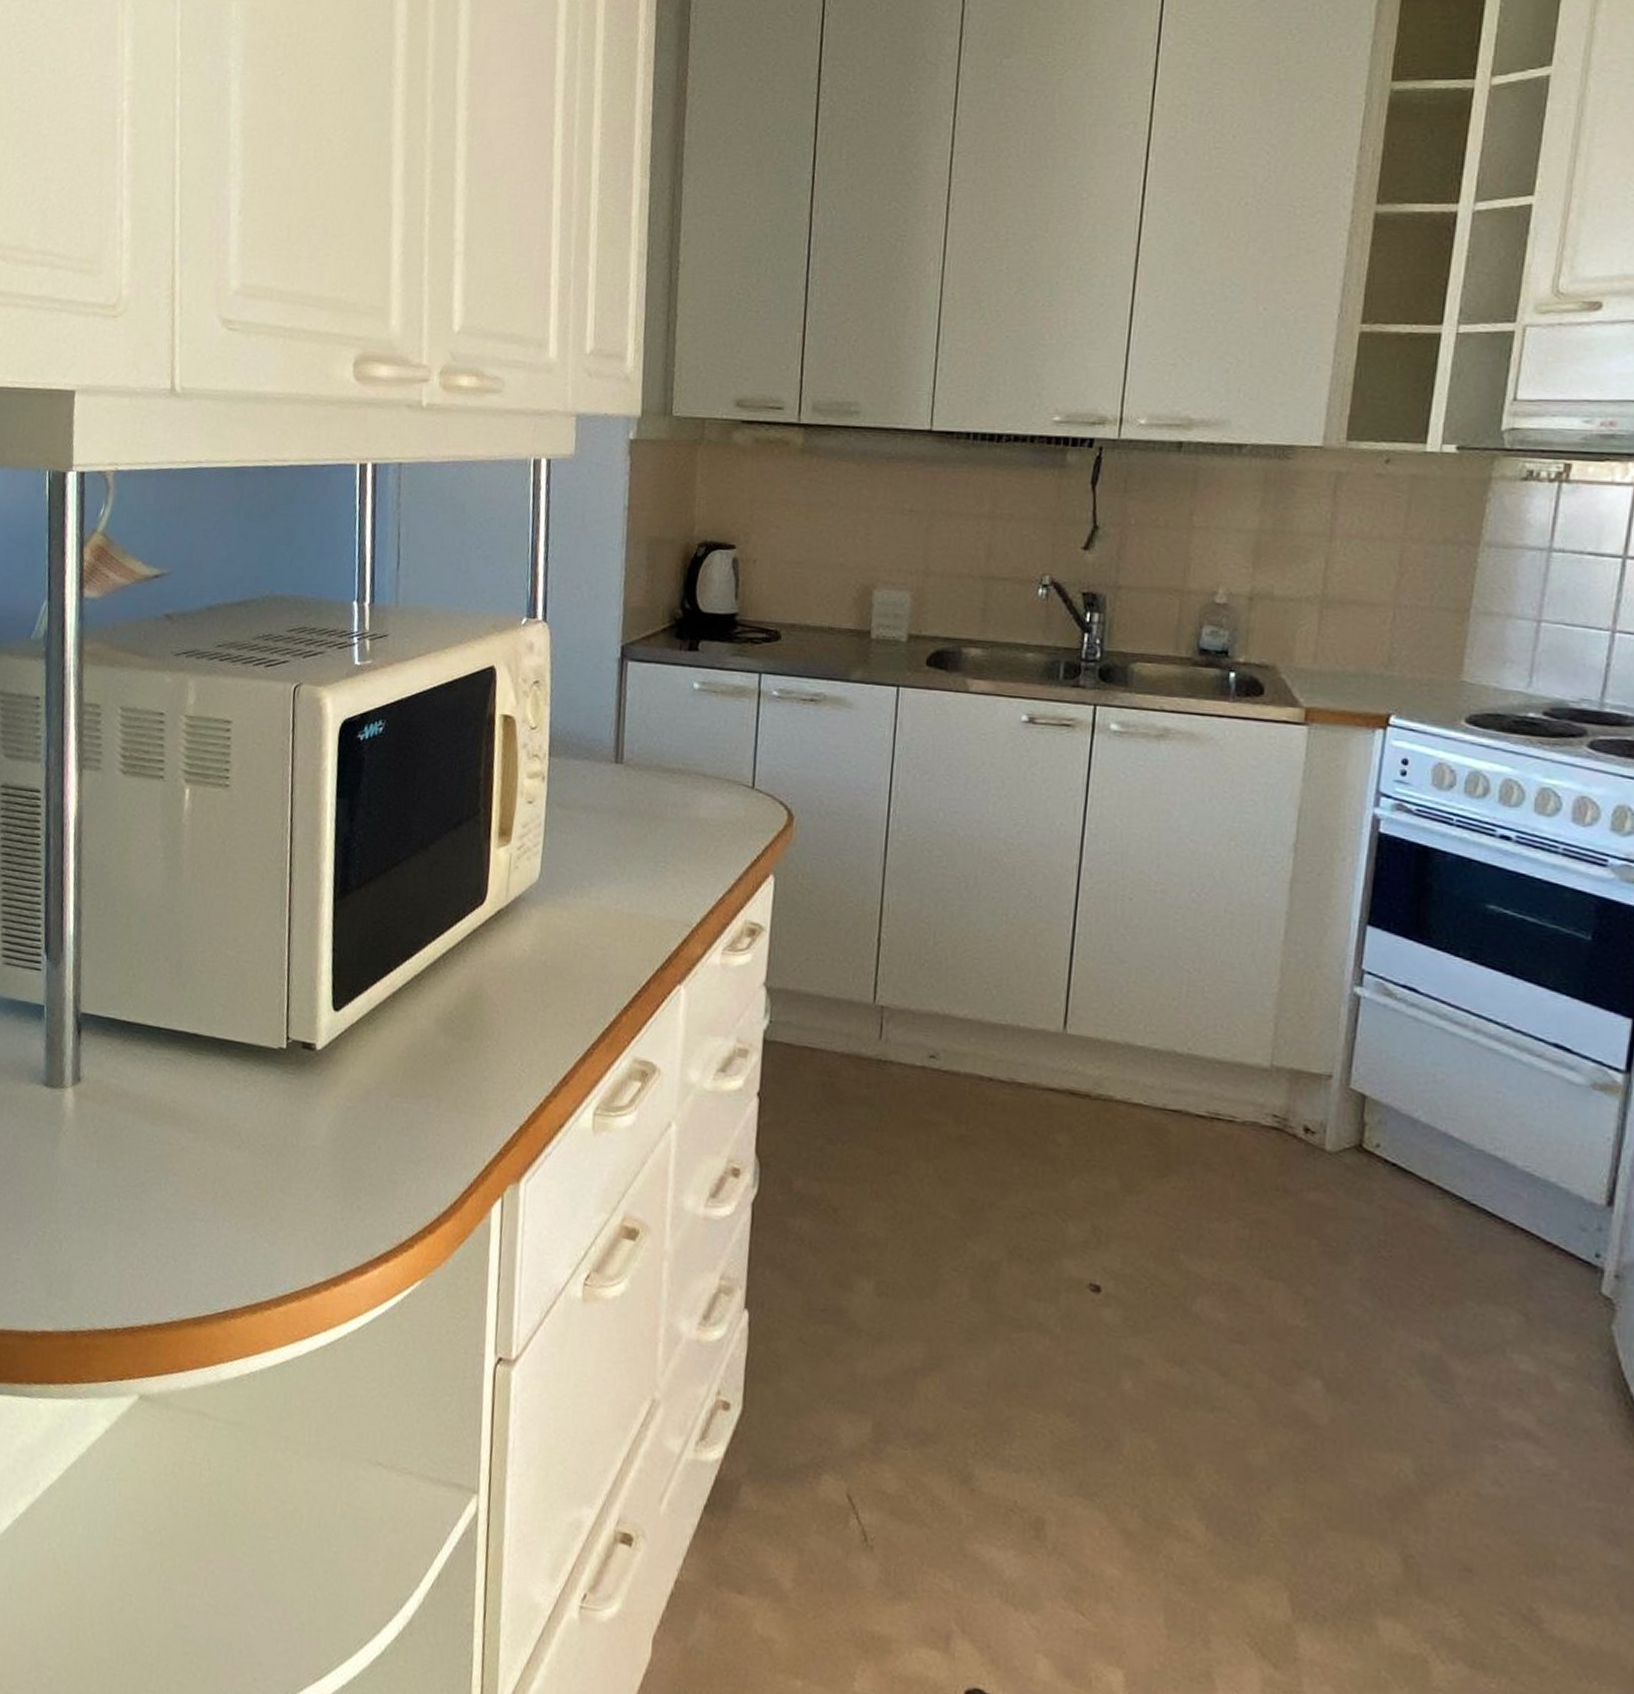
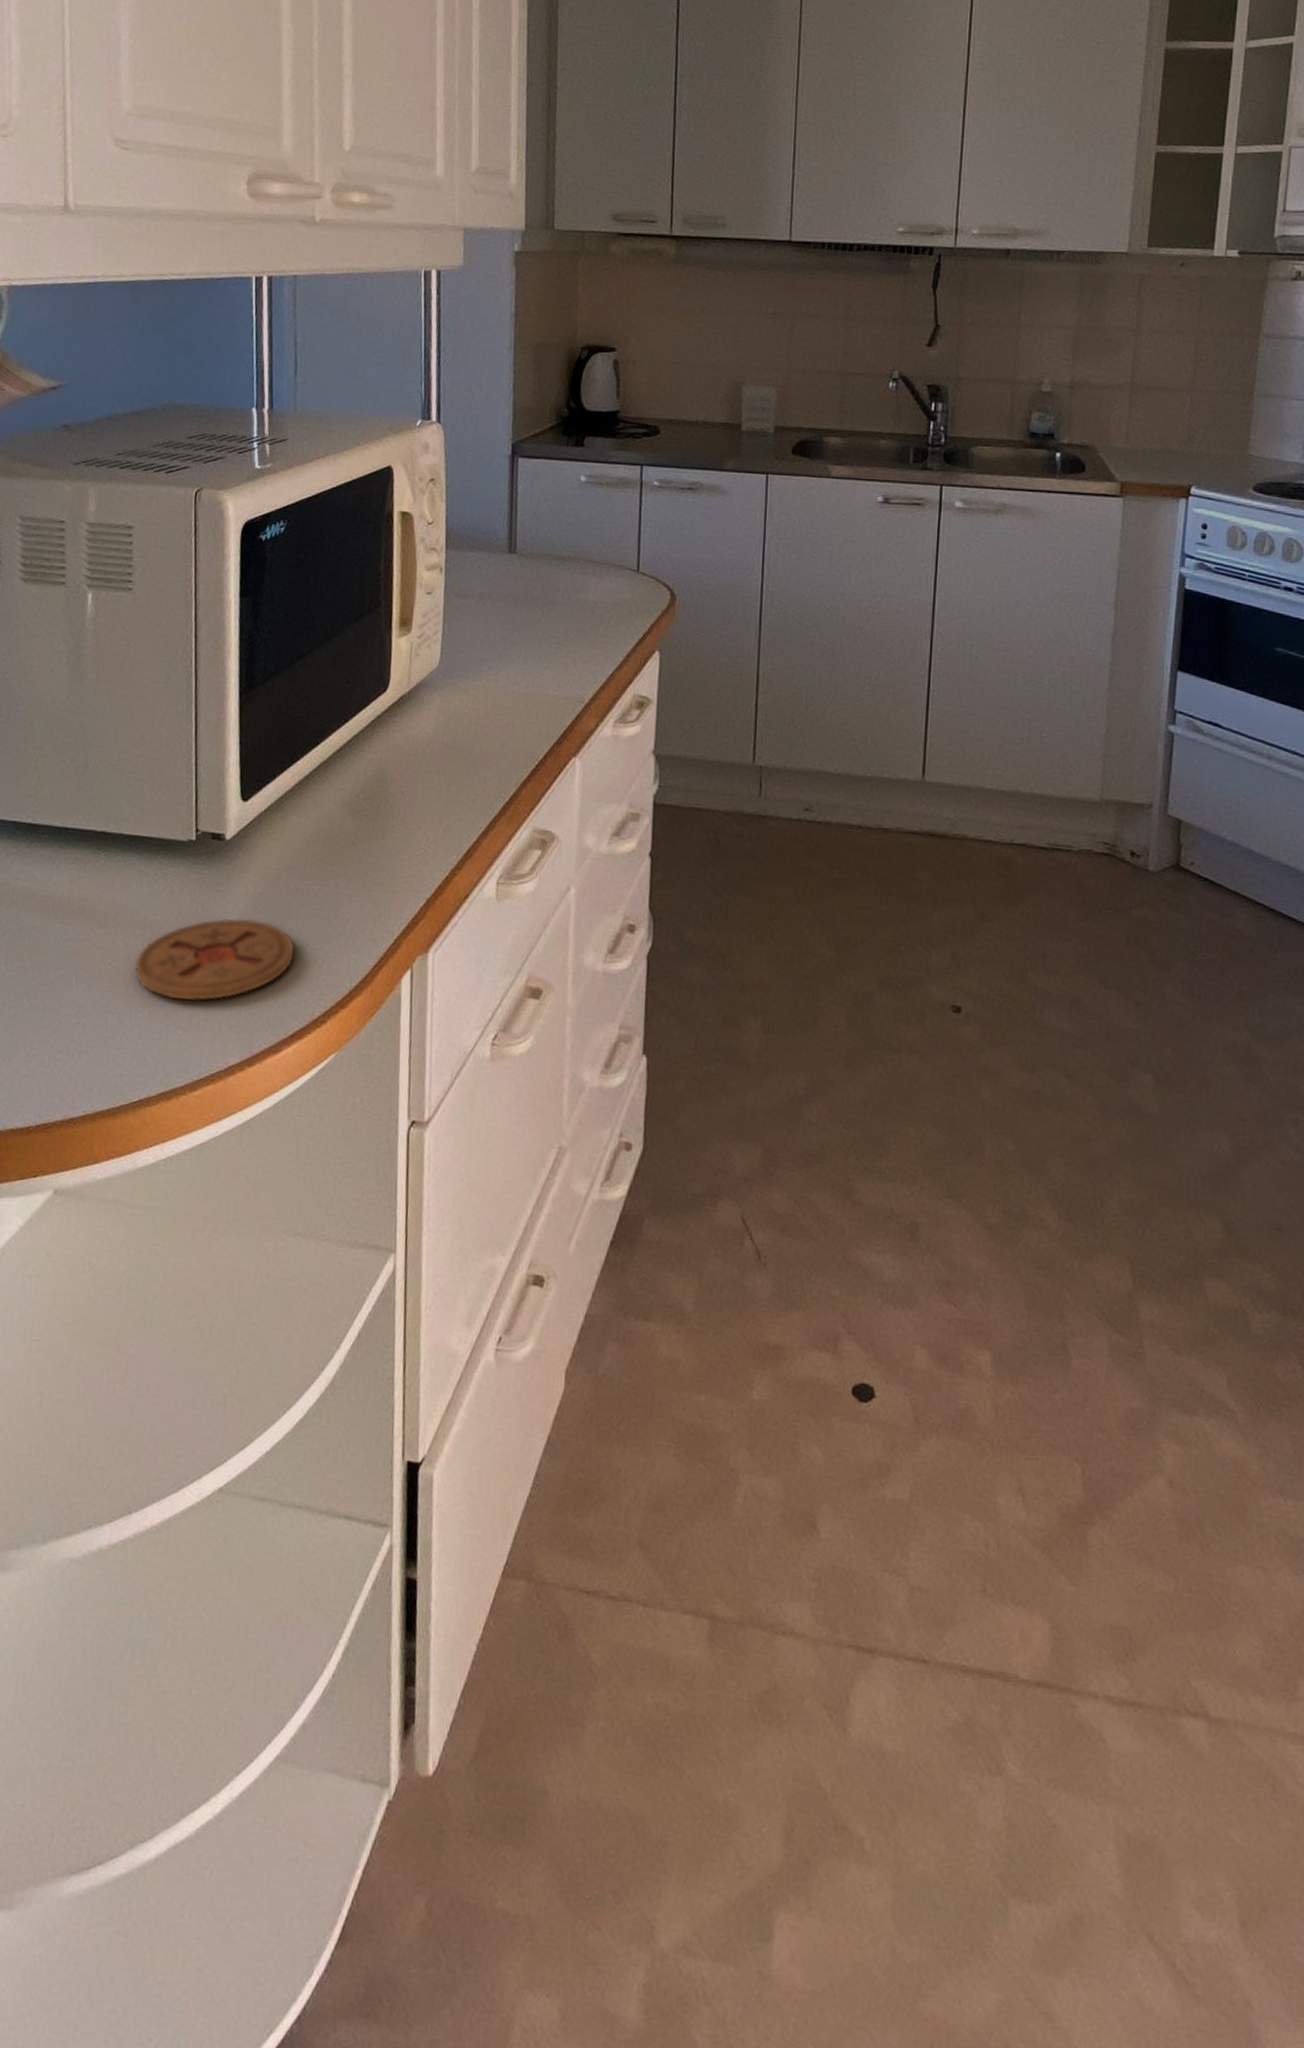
coaster: none [222,1131,383,1215] -> present [134,918,295,1001]

